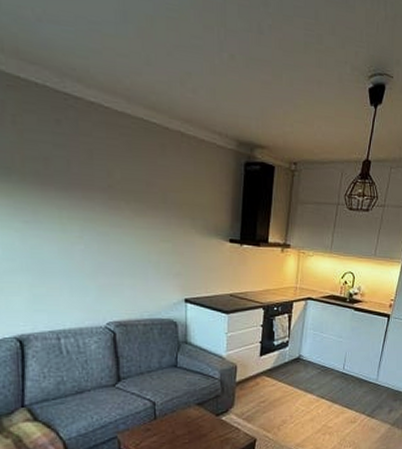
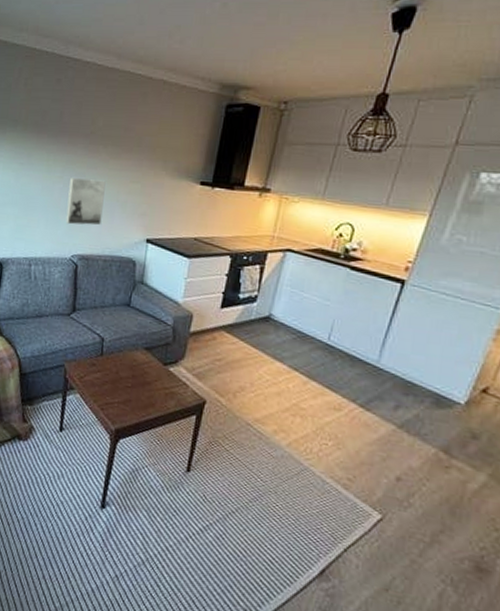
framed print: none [92,238,135,290] -> present [65,178,106,226]

